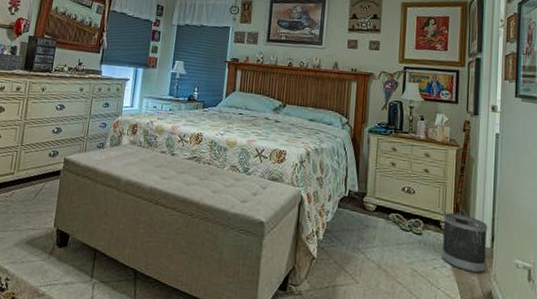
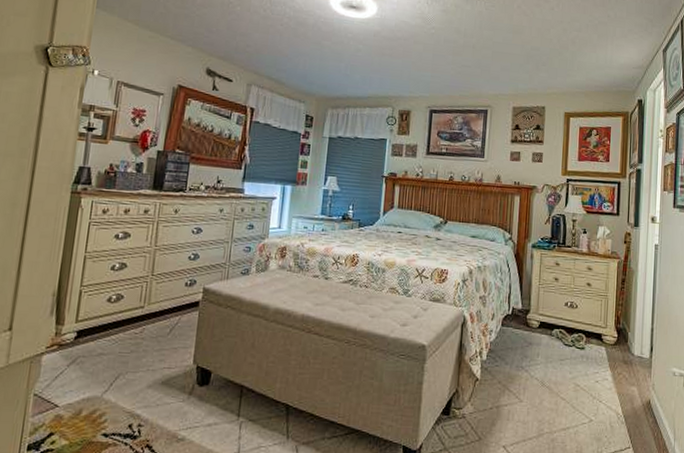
wastebasket: present [441,213,488,273] -> none [602,326,647,384]

